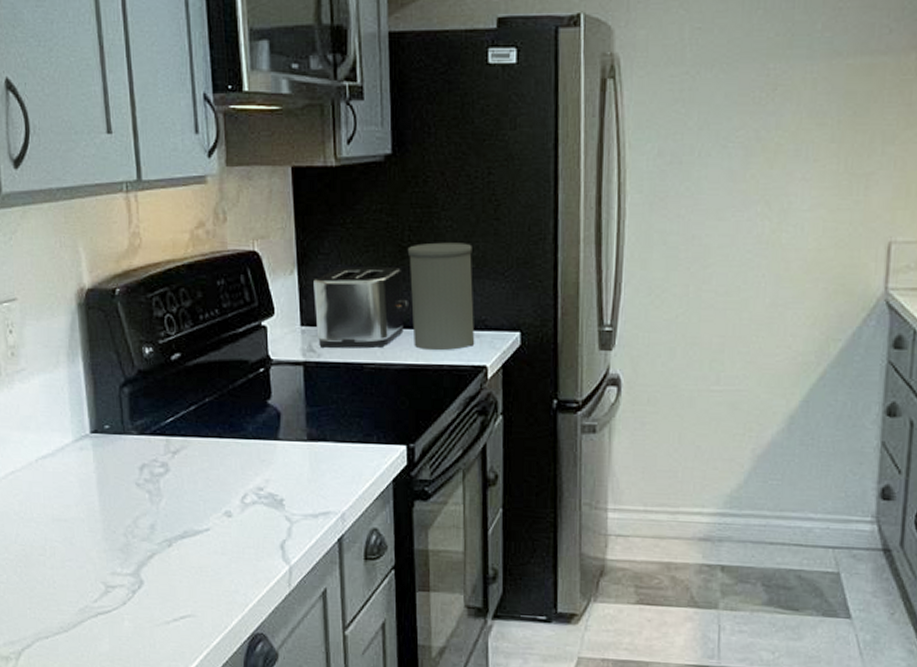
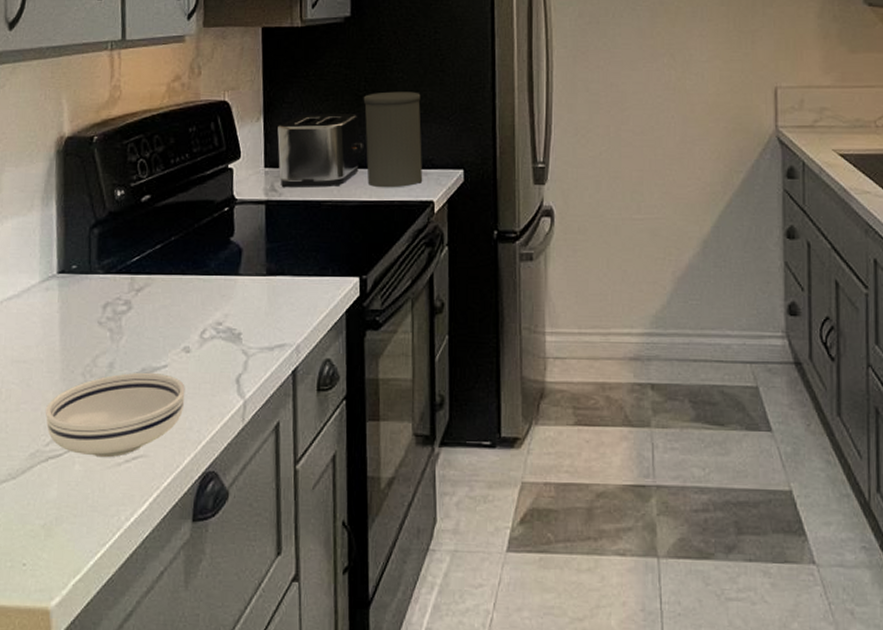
bowl: none [90,535,229,616] -> present [45,372,185,458]

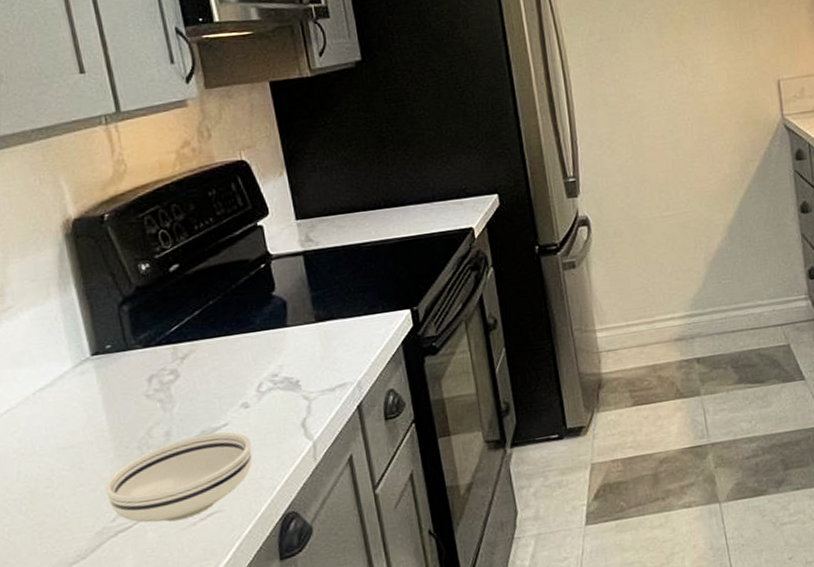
toaster: present [277,113,363,188] -> none [303,155,395,237]
canister: present [363,91,423,188] -> none [387,126,460,223]

